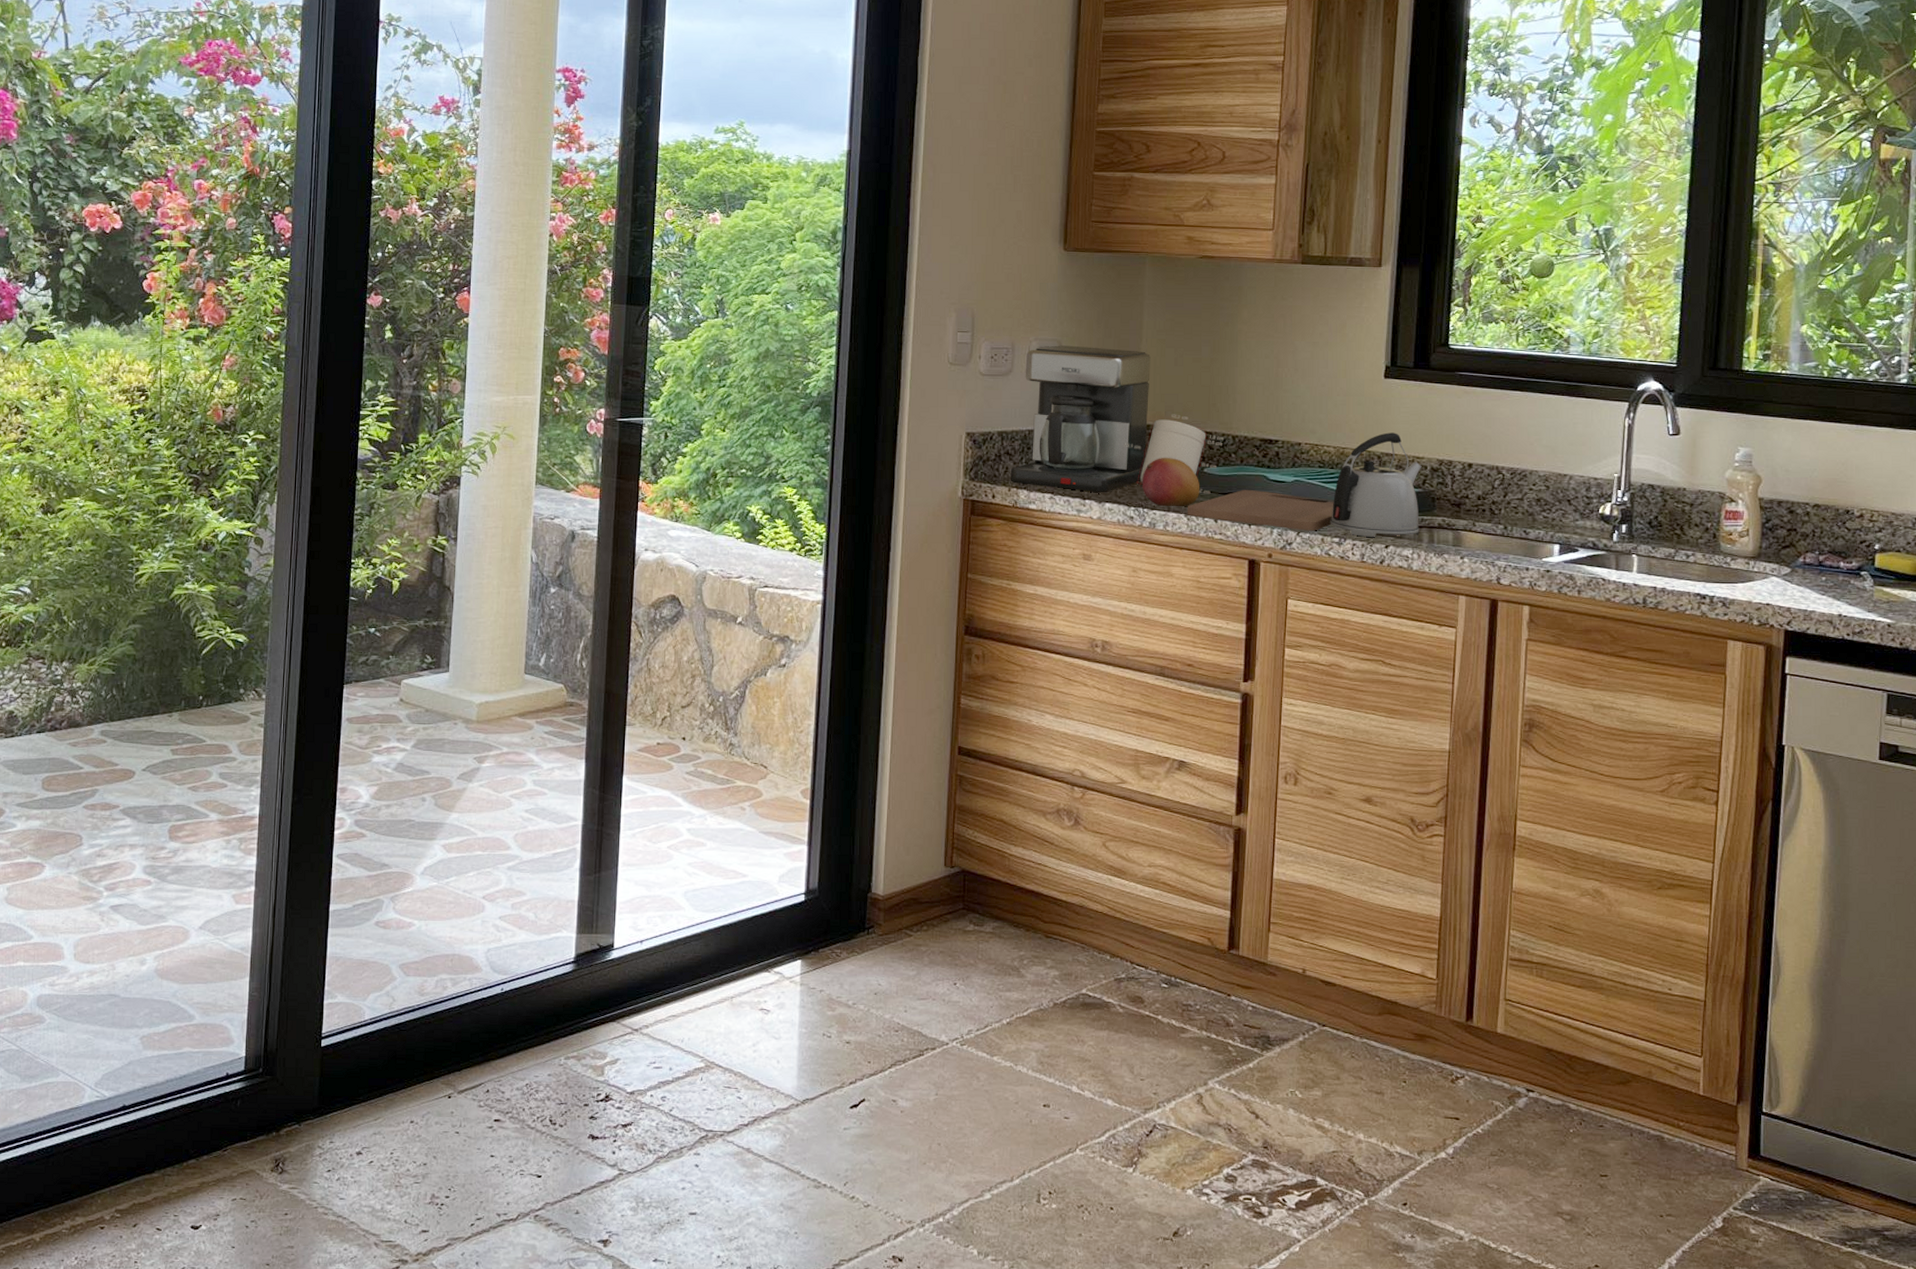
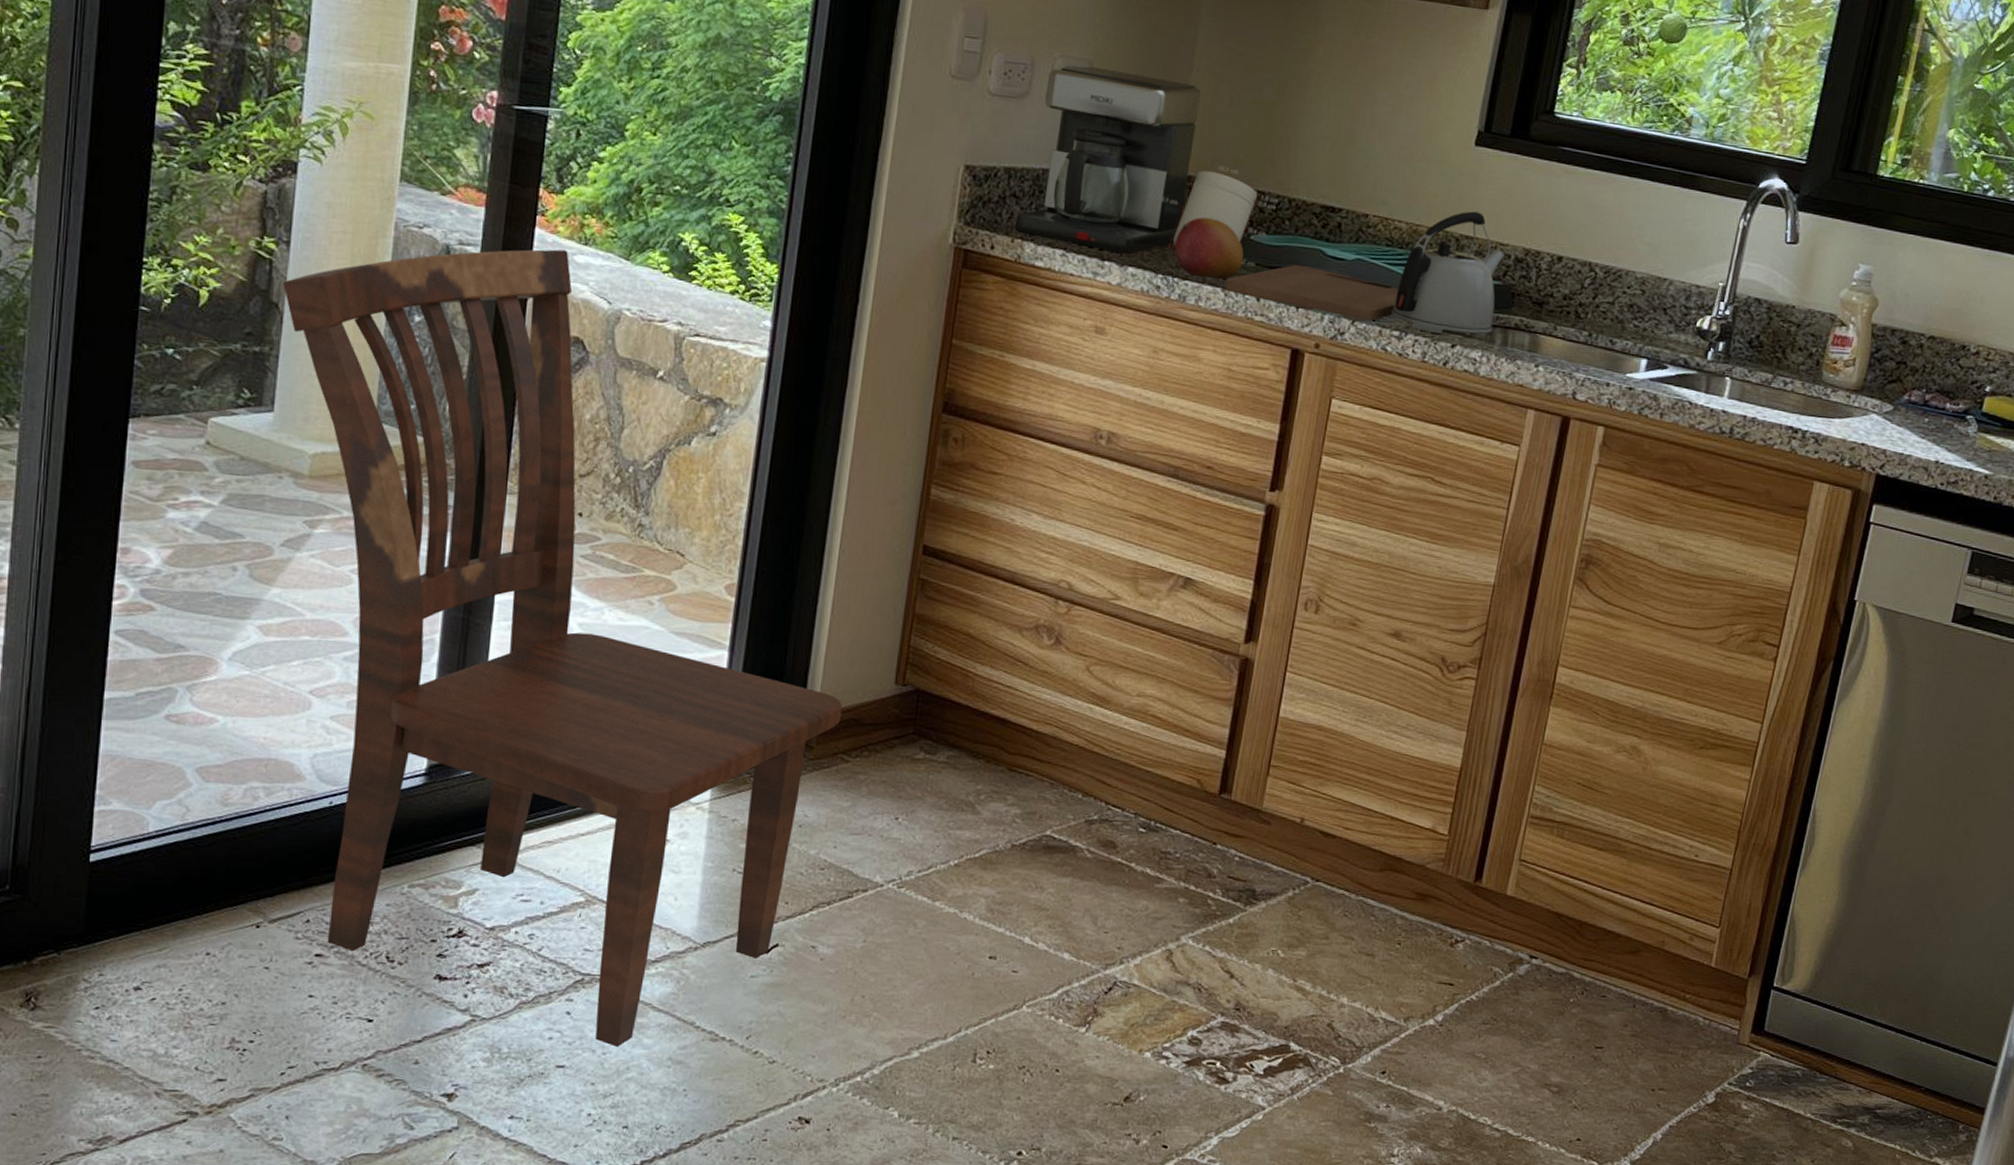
dining chair: none [453,527,903,1195] -> present [283,249,843,1047]

